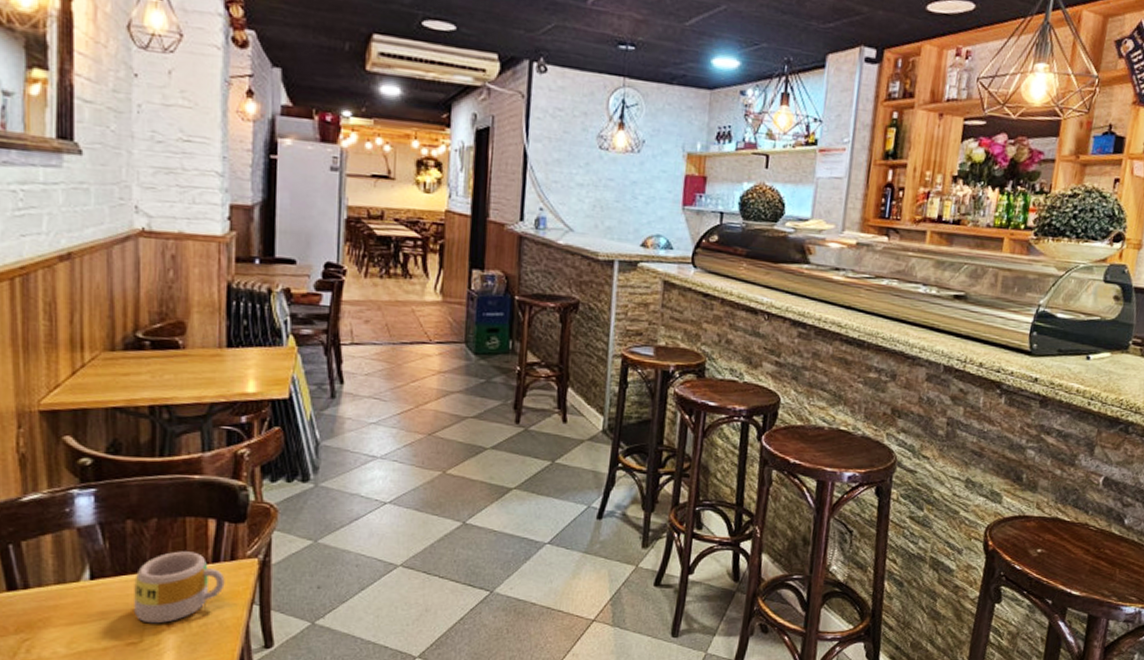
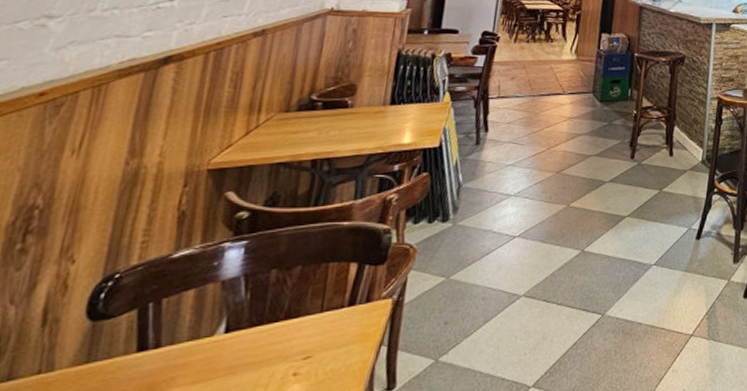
mug: present [134,551,225,624] -> none [262,296,358,375]

